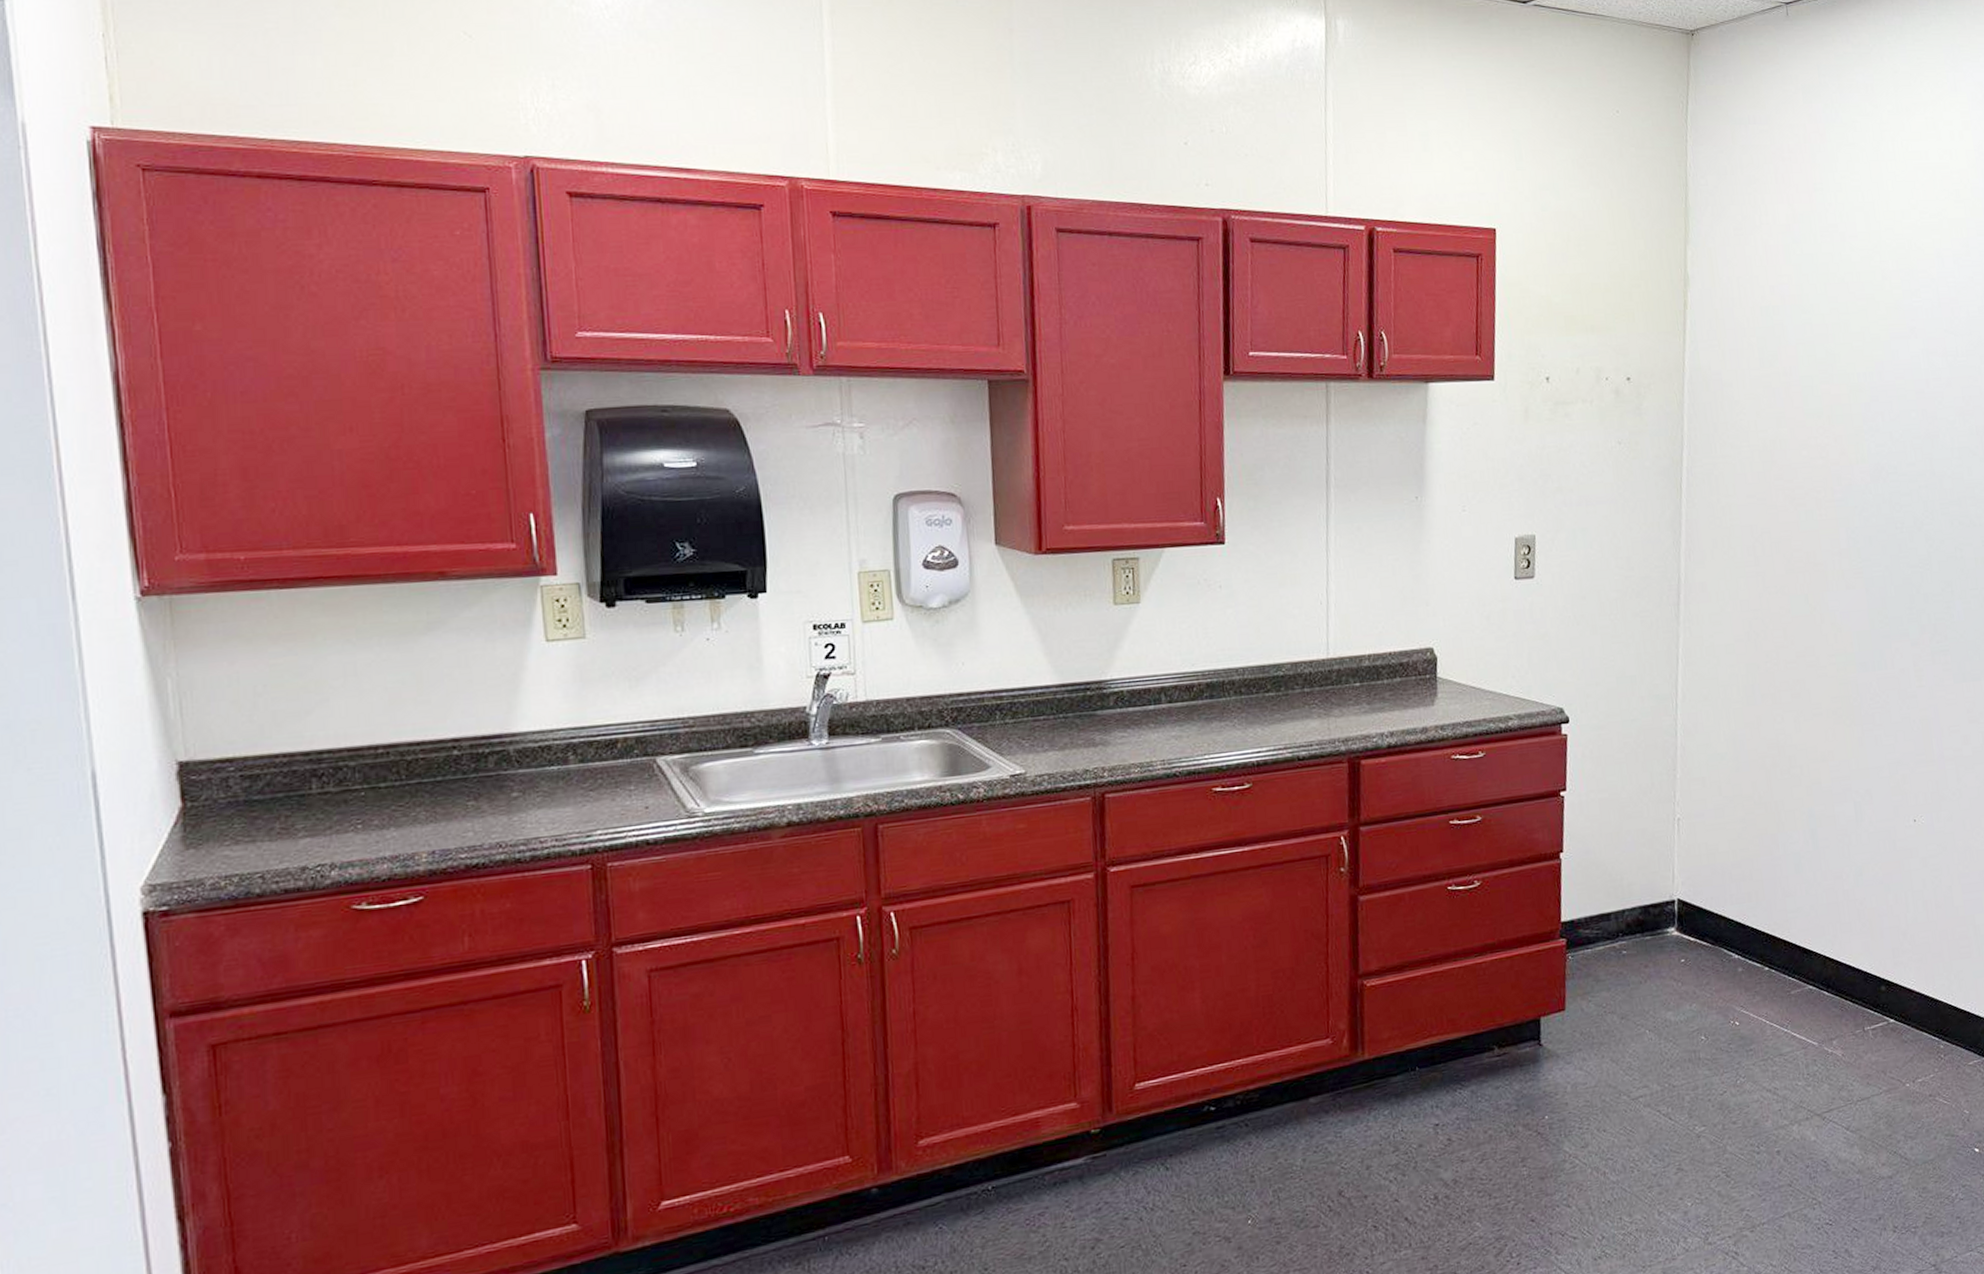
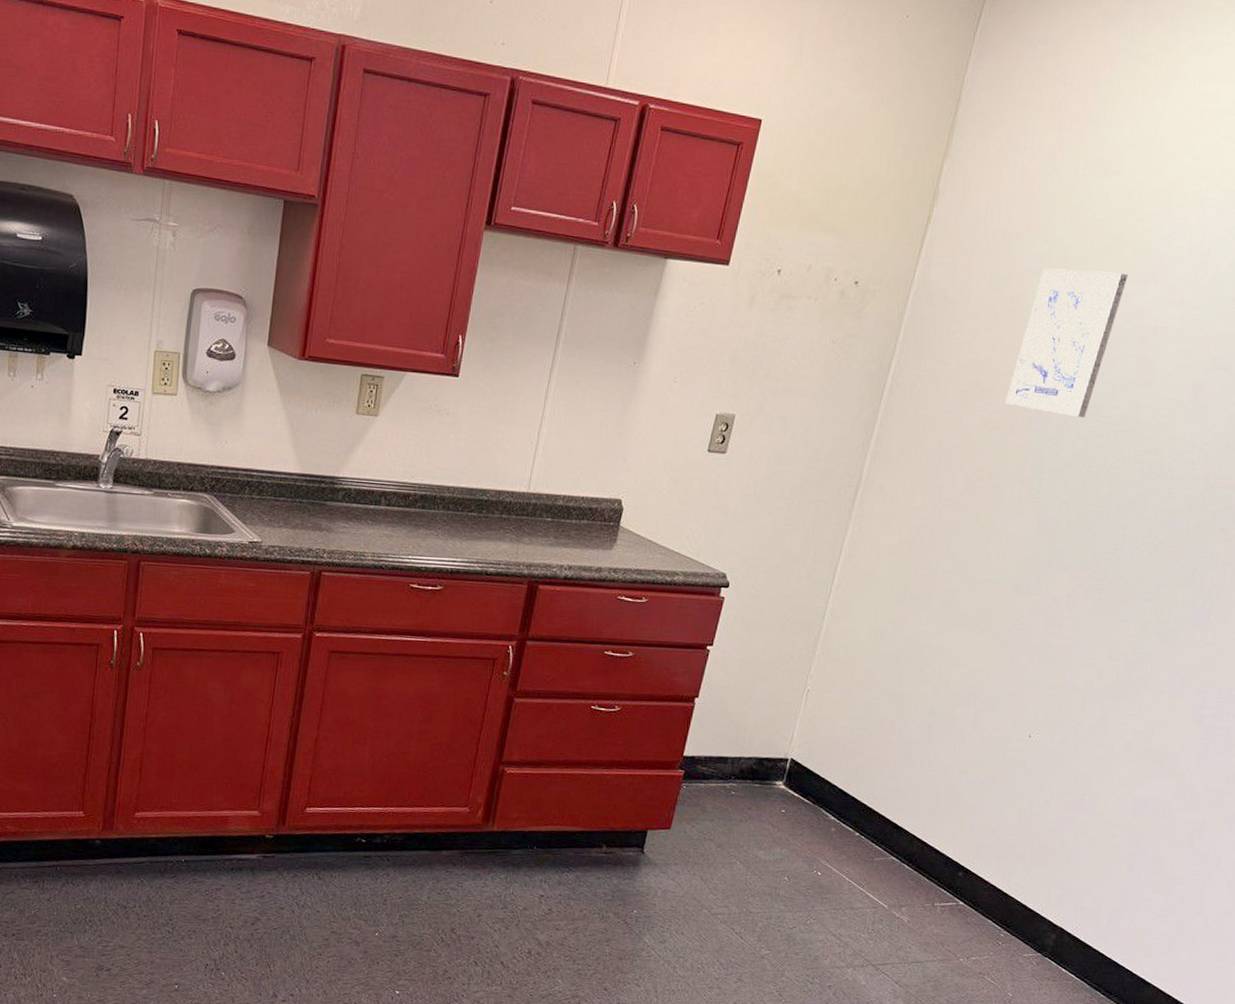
wall art: none [1803,331,1889,480] -> present [1005,268,1128,417]

